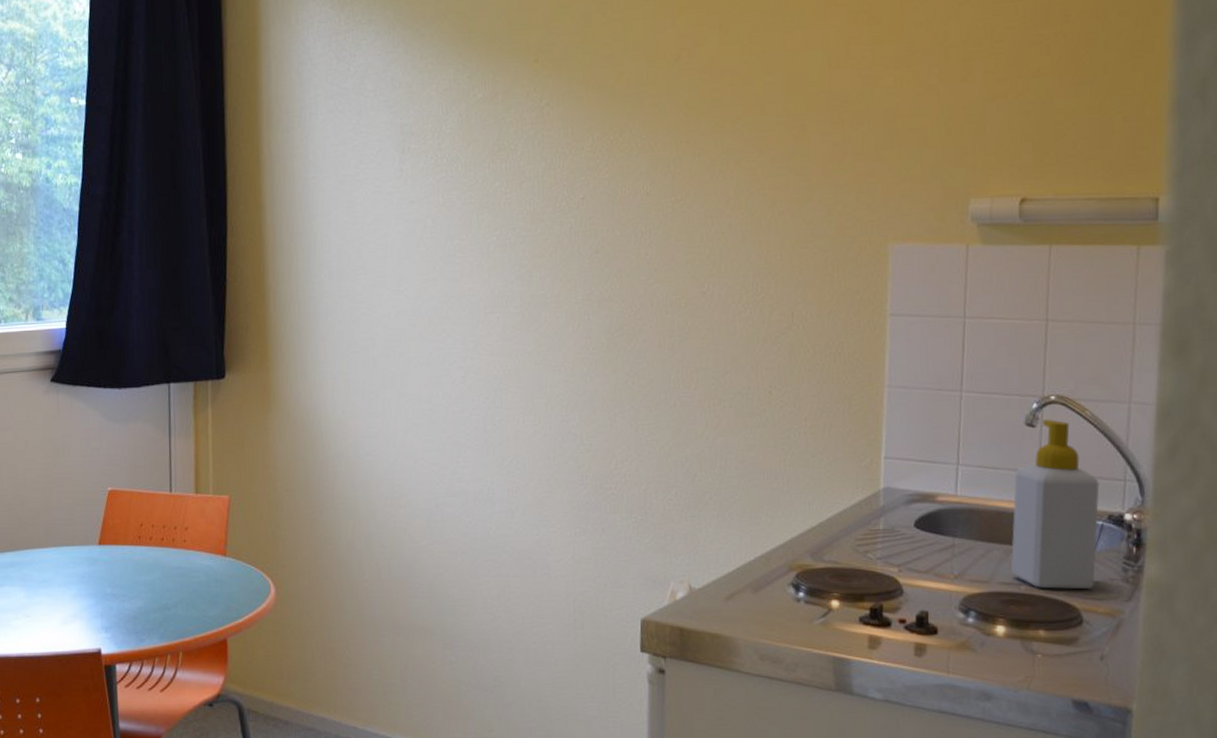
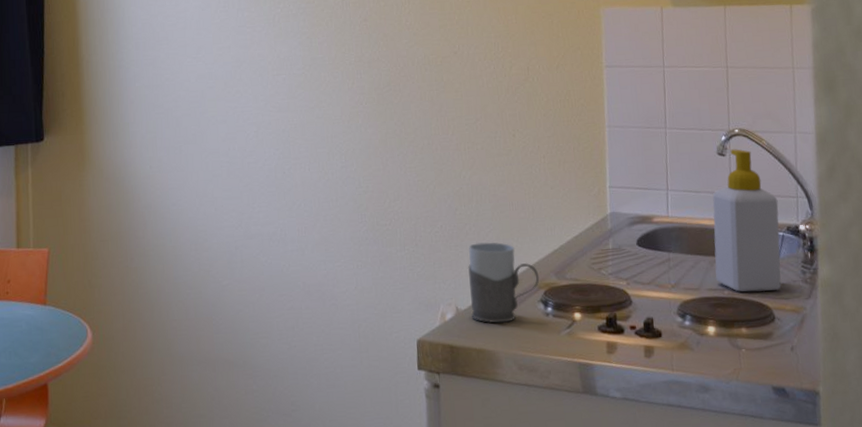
mug: none [706,514,792,606] -> present [468,242,540,323]

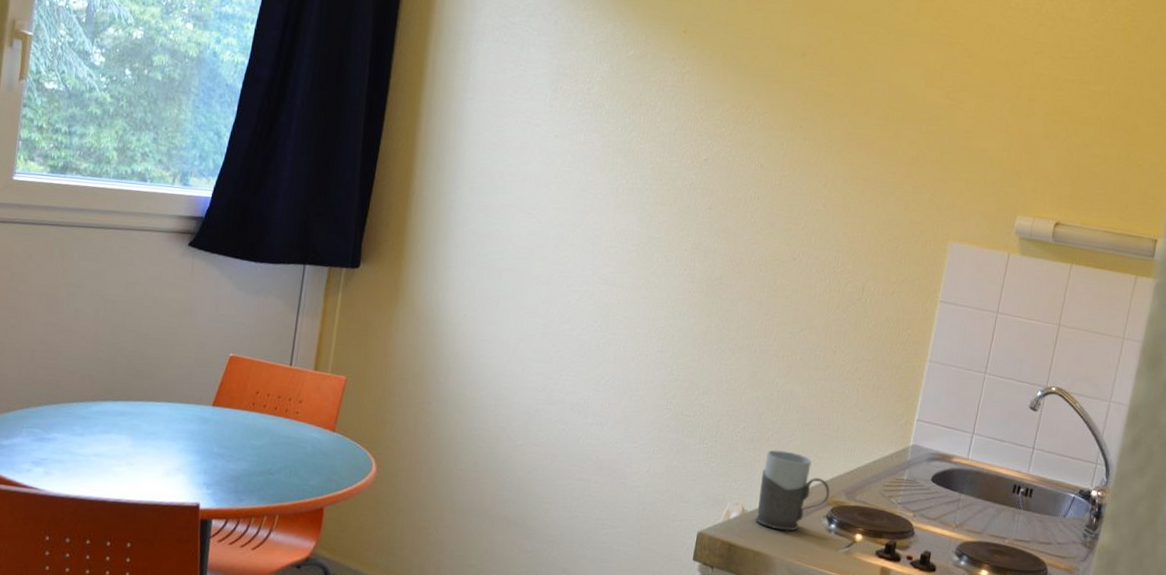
soap bottle: present [712,149,782,292] -> none [999,406,1077,549]

